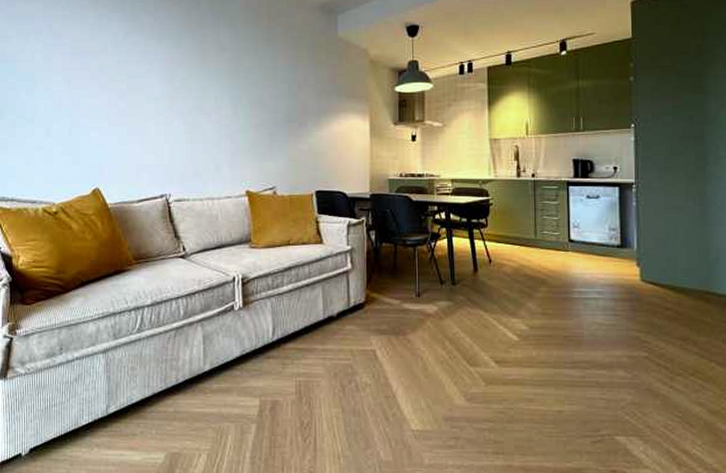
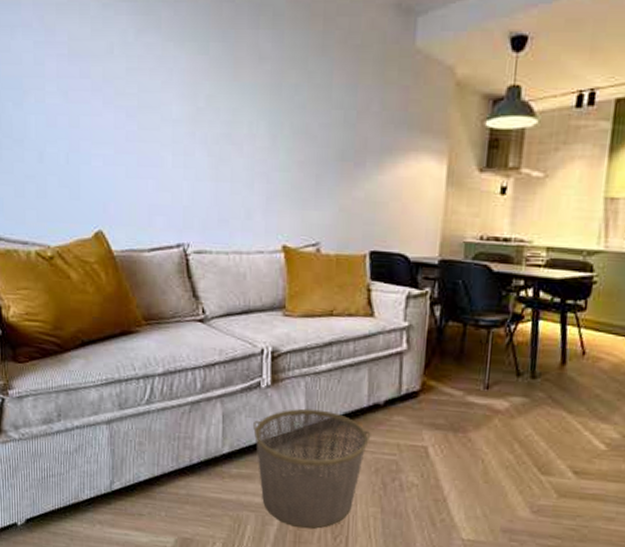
basket: none [229,325,328,433] -> present [253,408,371,529]

